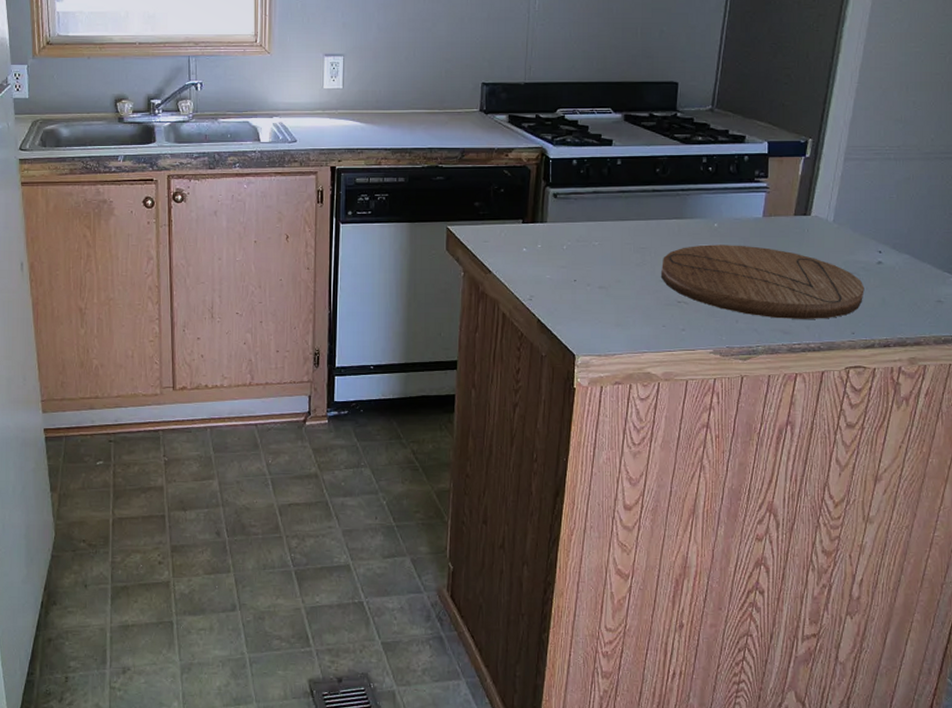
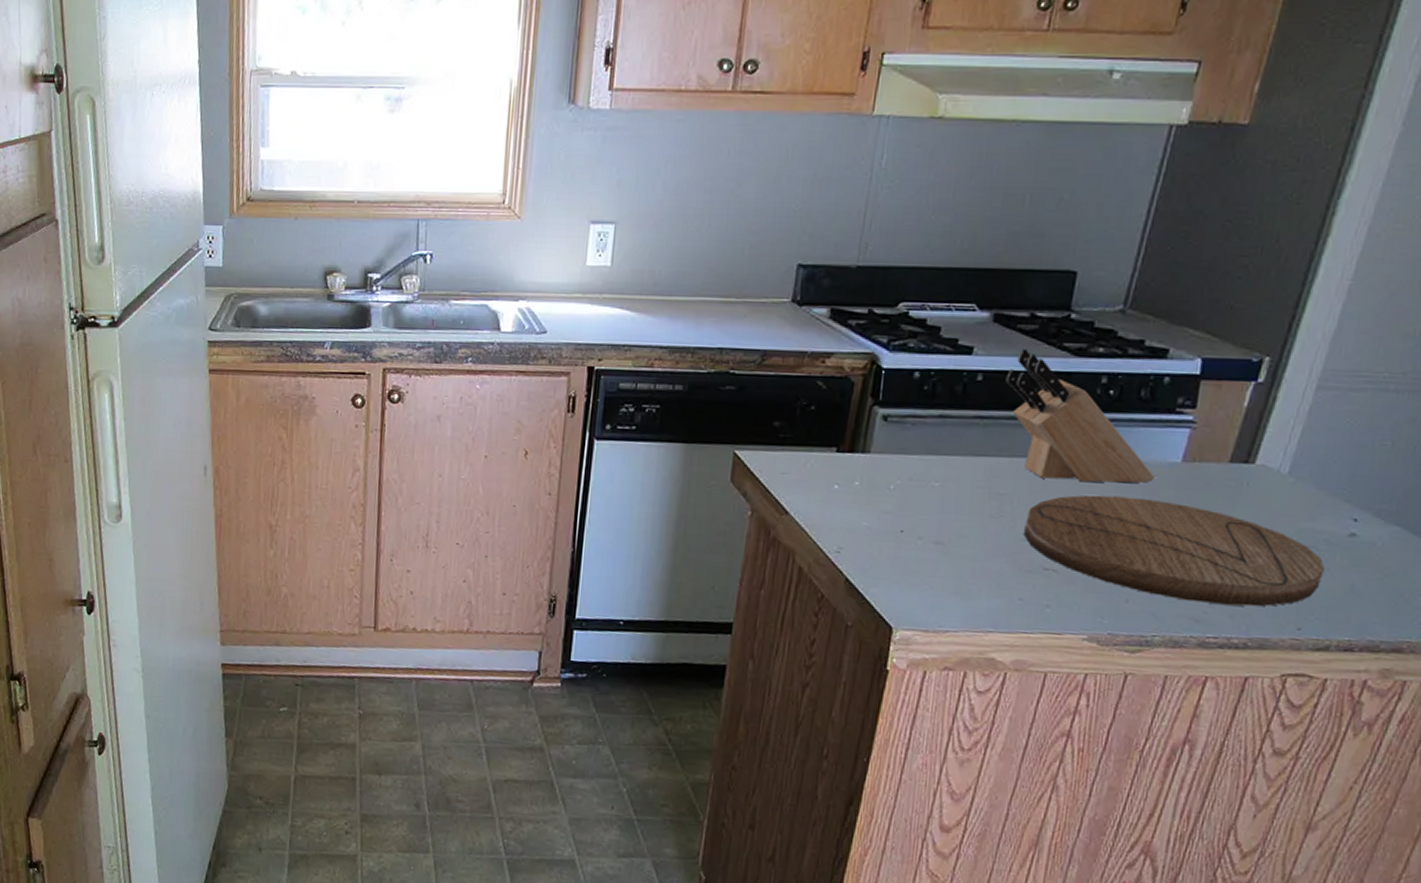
knife block: none [637,139,746,236] -> present [1006,348,1155,483]

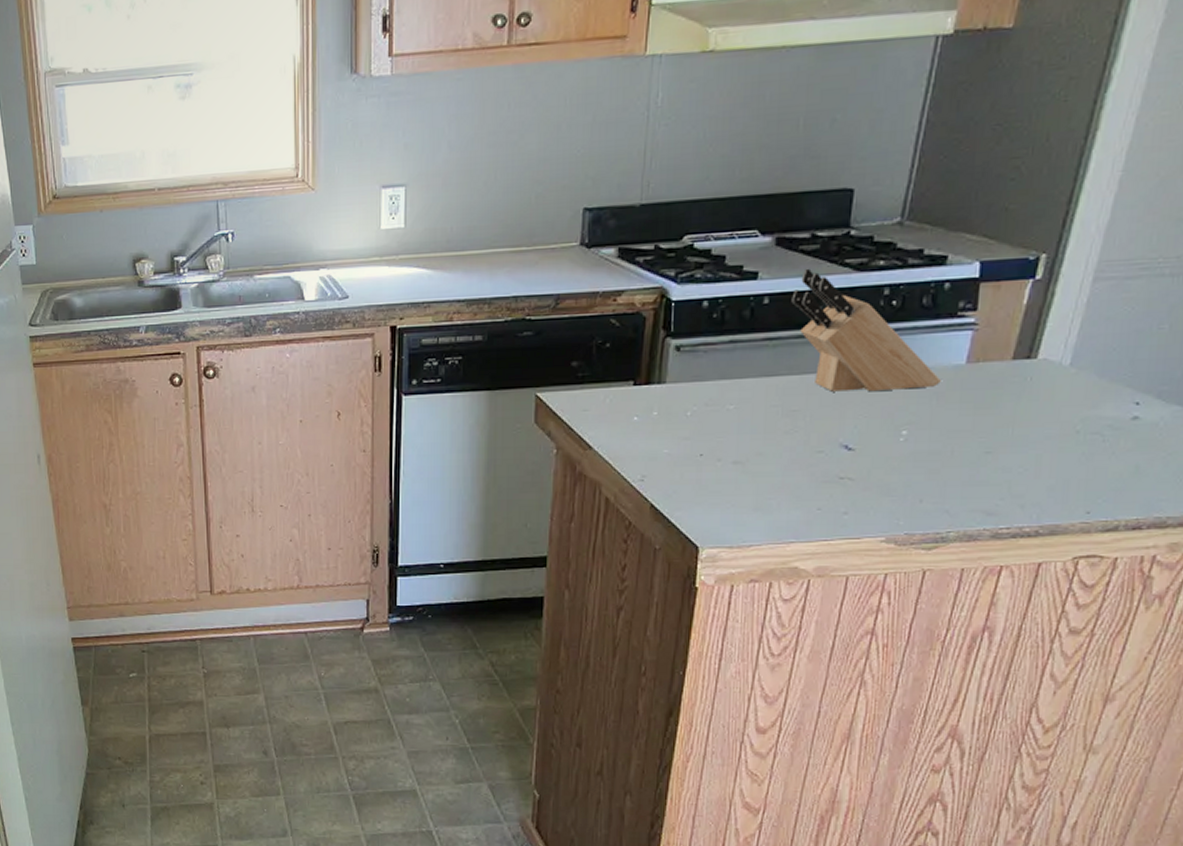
cutting board: present [1022,495,1325,607] -> none [817,401,1110,496]

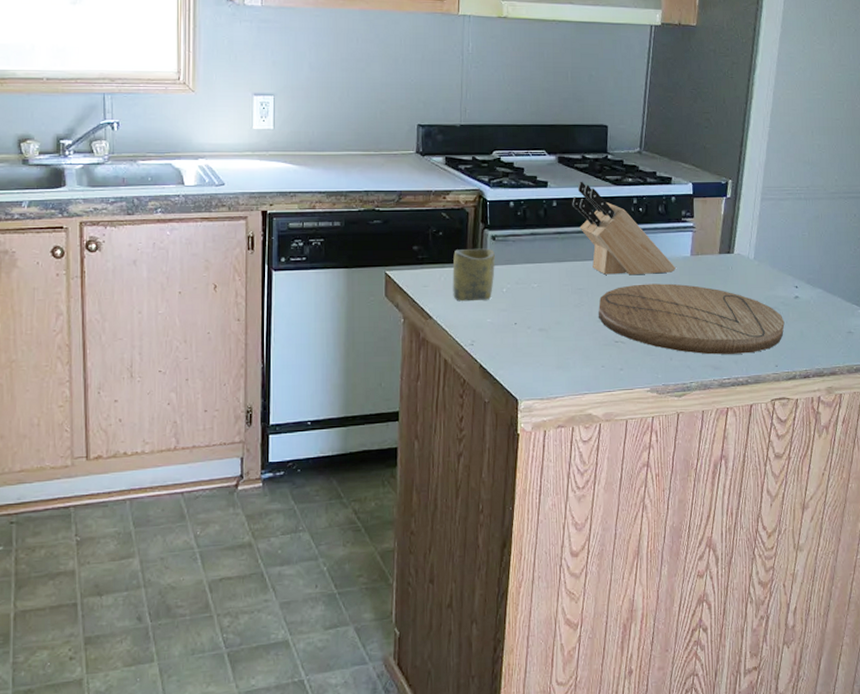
cup: none [620,361,678,429] -> present [452,248,495,302]
cutting board: none [817,401,1110,496] -> present [598,283,785,355]

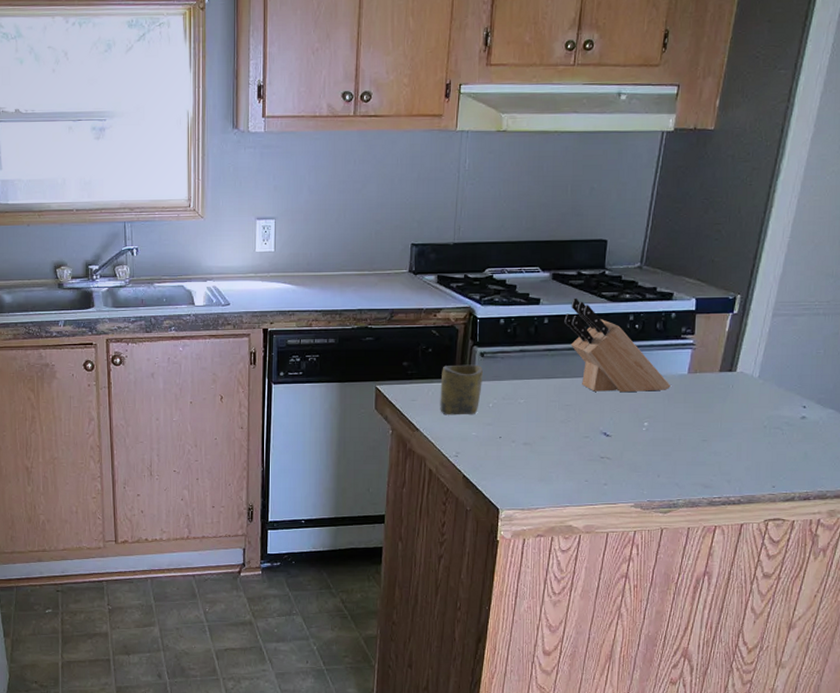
cutting board: present [598,283,785,355] -> none [584,401,787,473]

